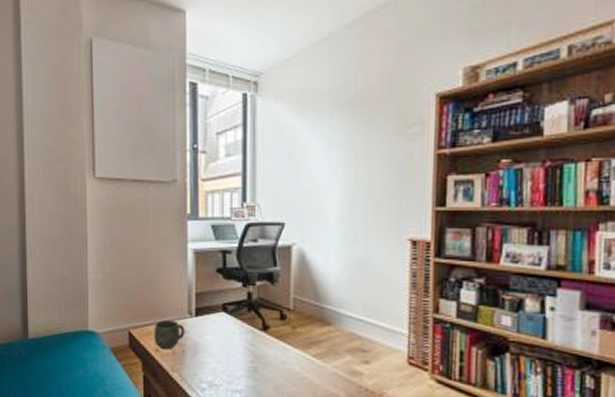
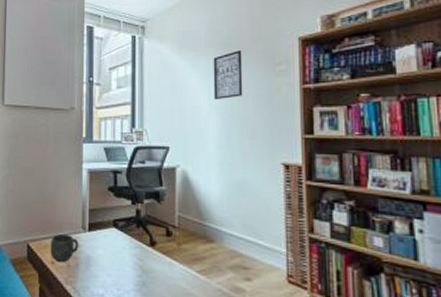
wall art: none [336,110,371,169] -> present [213,51,243,100]

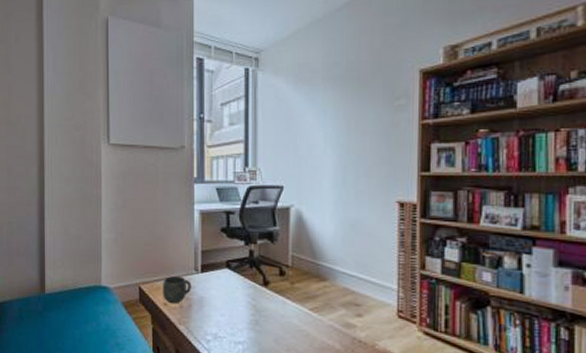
wall art: present [213,51,243,100] -> none [330,84,361,137]

